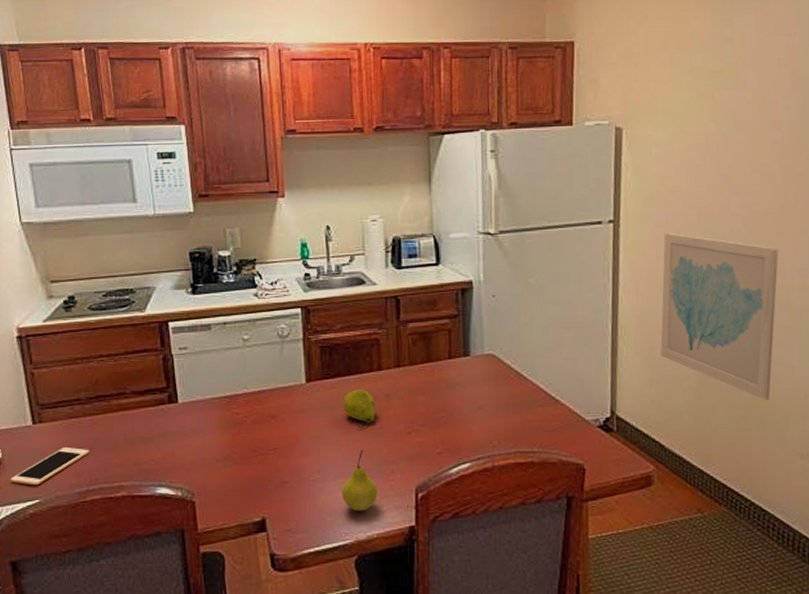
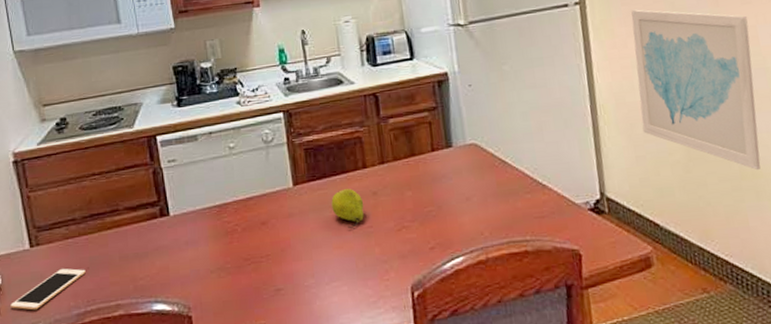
fruit: present [341,449,378,511] -> none [336,250,374,315]

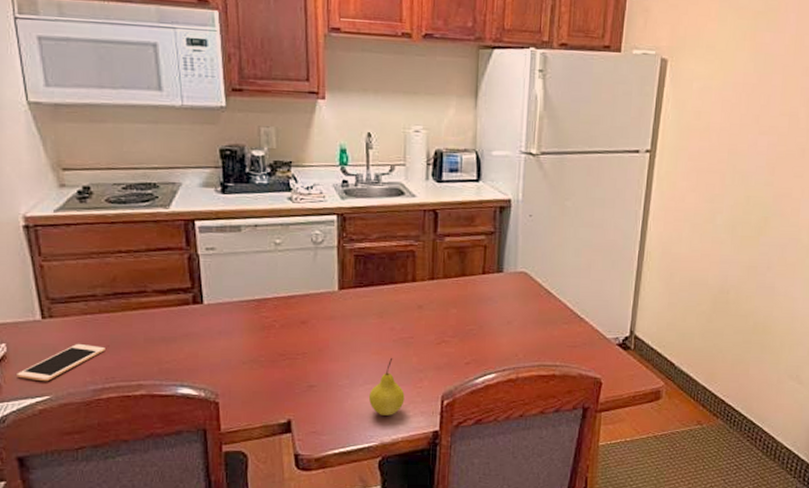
fruit: present [331,189,364,228] -> none [375,299,408,337]
fruit: none [336,250,374,315] -> present [368,357,405,416]
wall art: present [631,9,761,171] -> none [680,166,796,328]

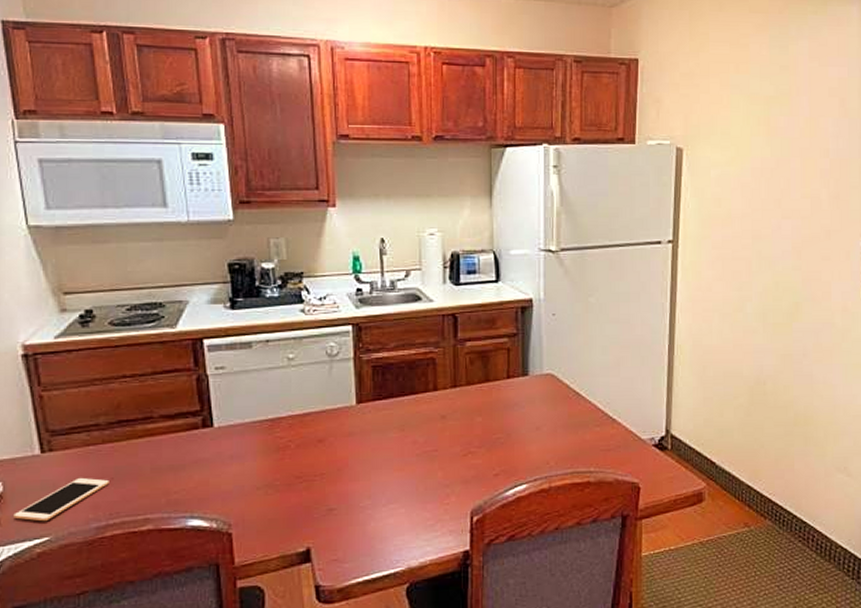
fruit: present [368,357,405,416] -> none [392,473,431,537]

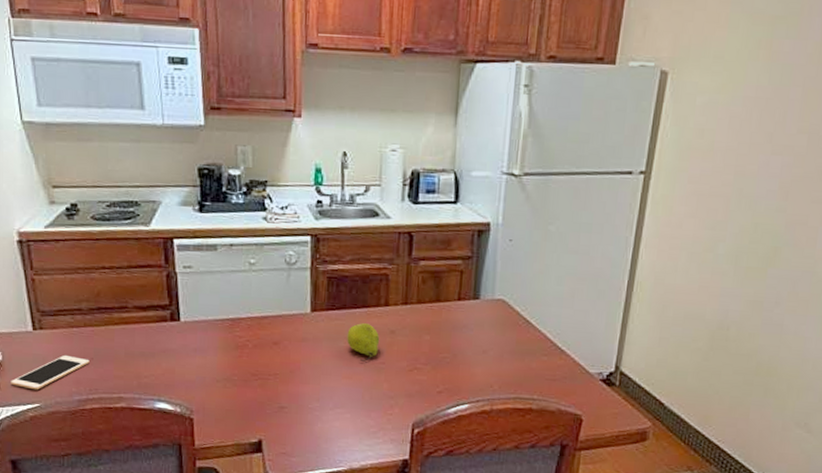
fruit: none [396,411,431,451] -> present [347,323,380,362]

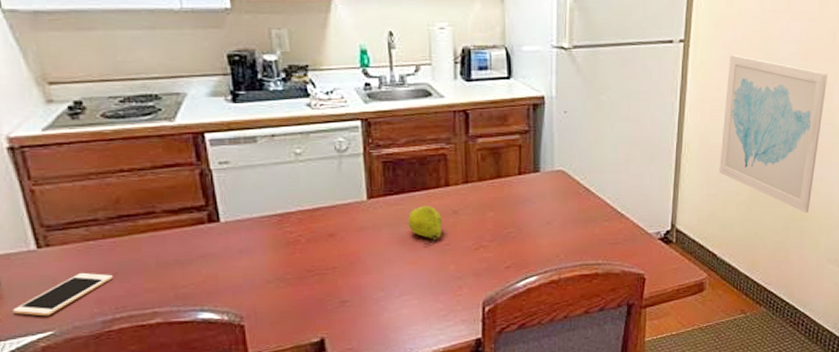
wall art: none [674,189,813,369] -> present [719,54,829,214]

